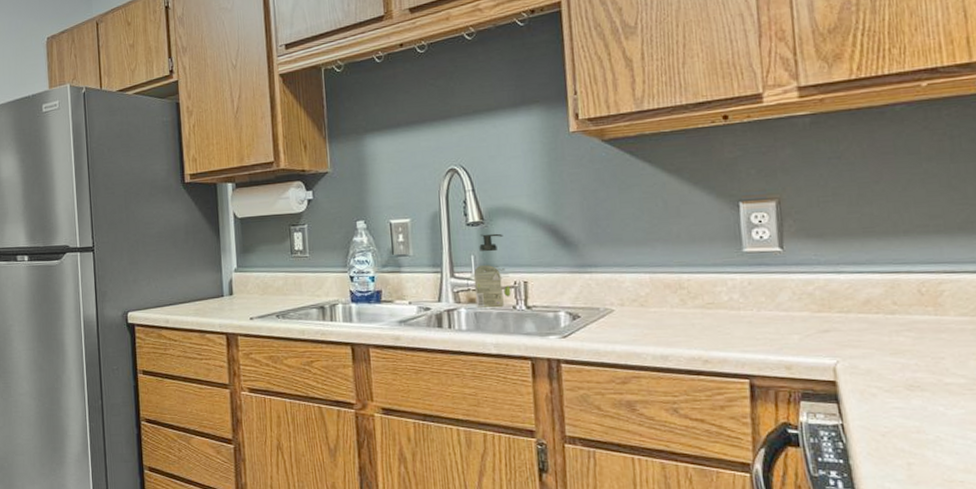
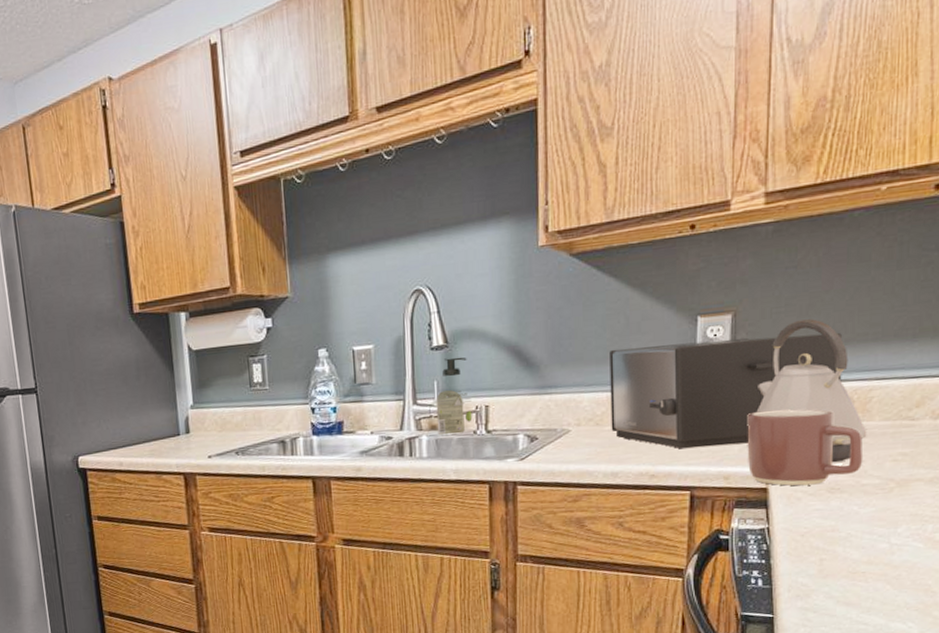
toaster: none [649,223,906,335] -> present [610,332,842,449]
mug: none [804,299,942,381] -> present [747,409,863,486]
kettle: none [812,209,943,357] -> present [756,319,867,462]

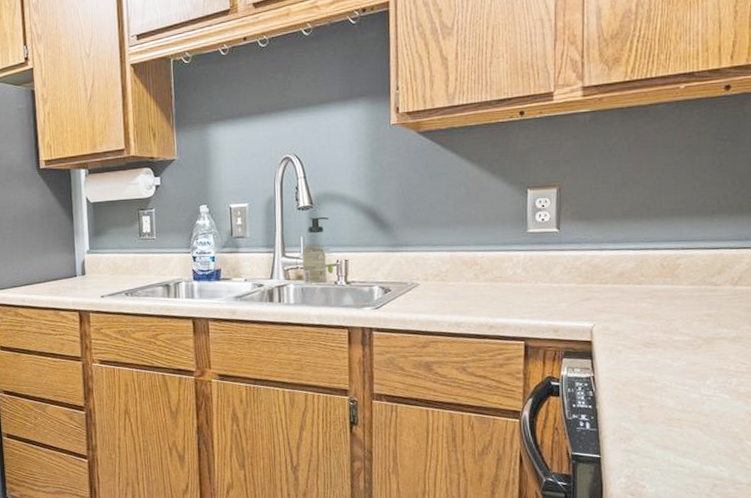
toaster: present [610,332,842,449] -> none [452,207,653,304]
mug: present [747,409,863,486] -> none [572,272,673,340]
kettle: present [756,319,867,462] -> none [580,195,677,320]

